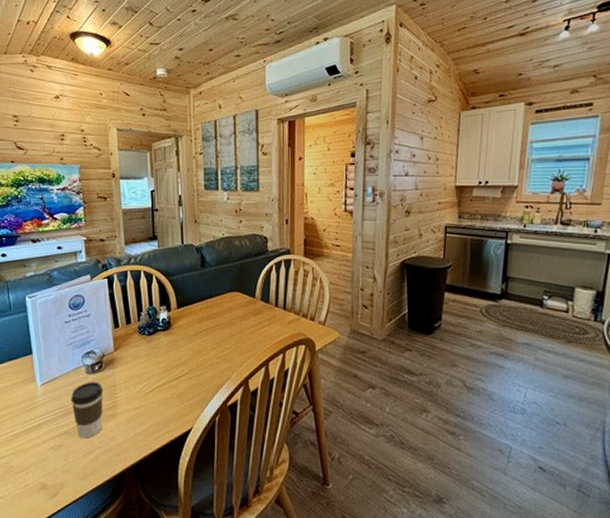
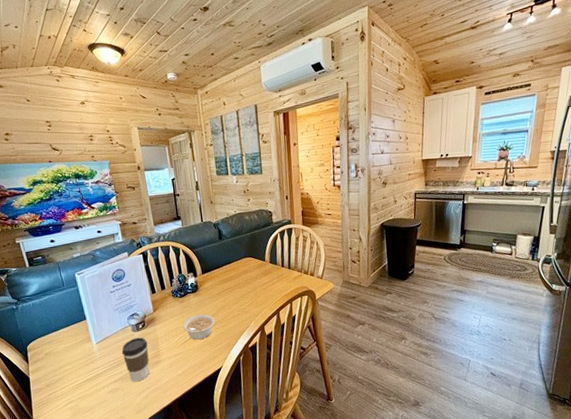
legume: none [147,359,189,391] -> present [182,314,216,340]

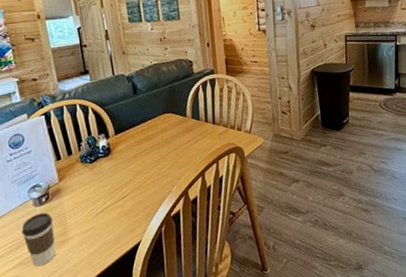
legume: present [182,314,216,340] -> none [93,181,132,212]

